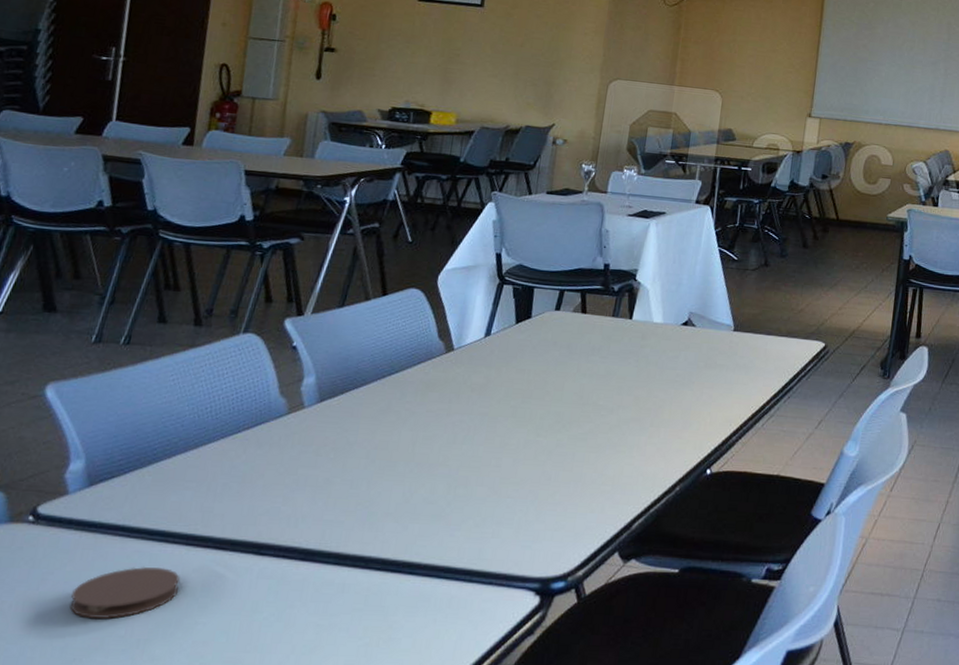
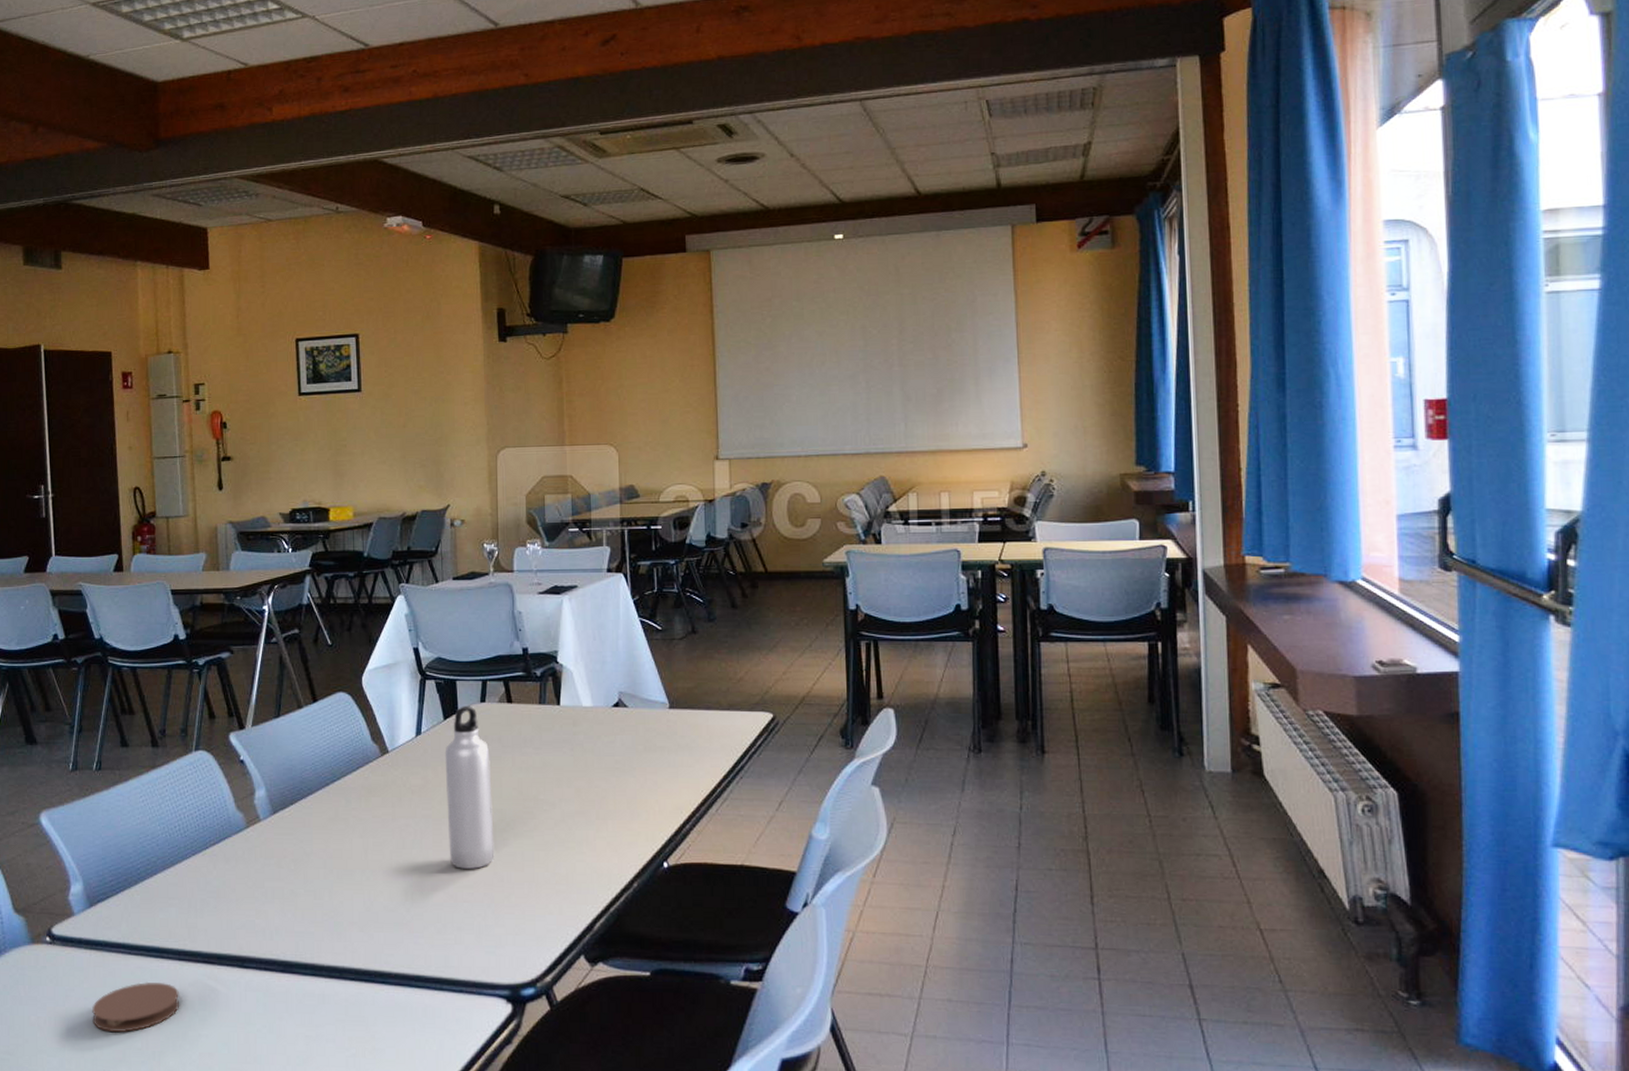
water bottle: none [499,312,557,467] -> present [445,705,495,869]

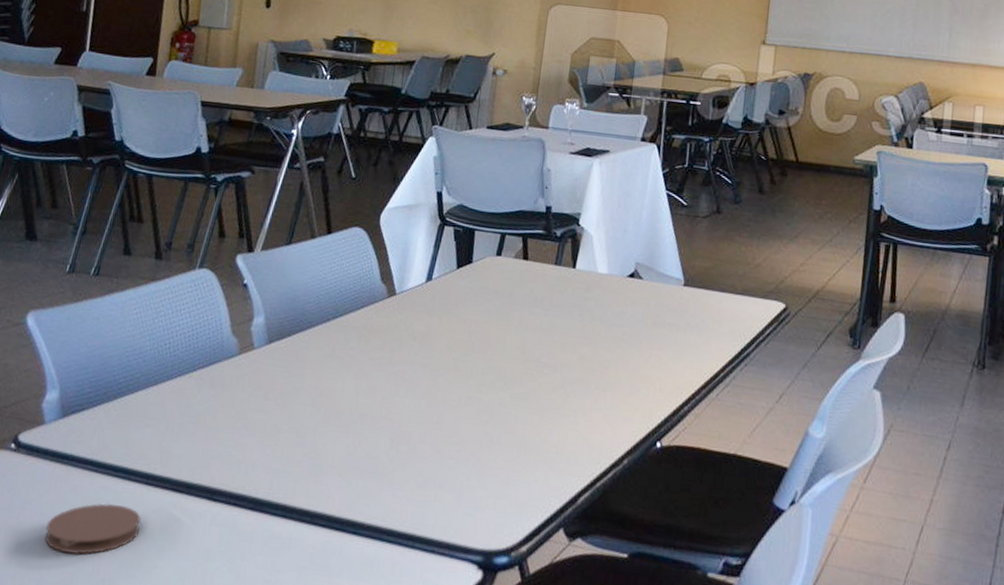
water bottle: present [445,705,495,869] -> none [441,257,498,426]

